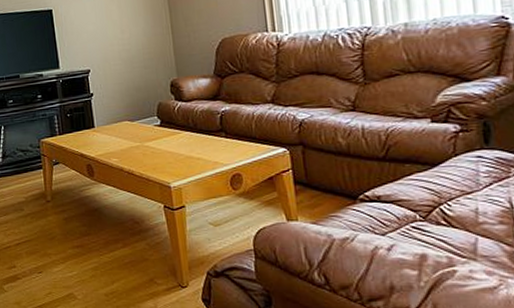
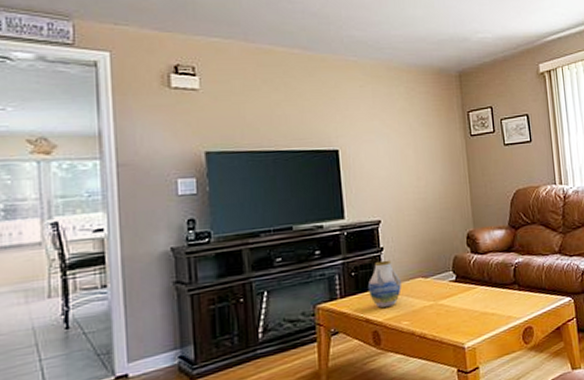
vase: none [81,104,110,146] -> present [367,260,401,309]

